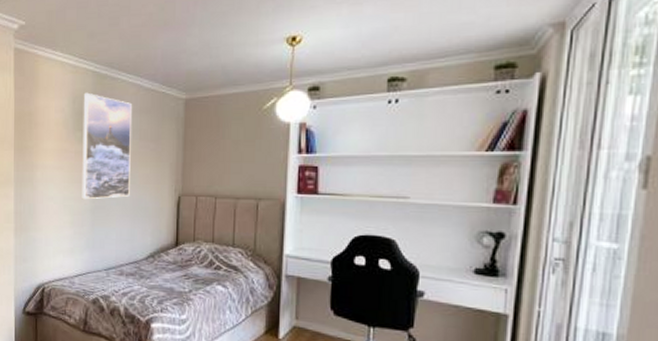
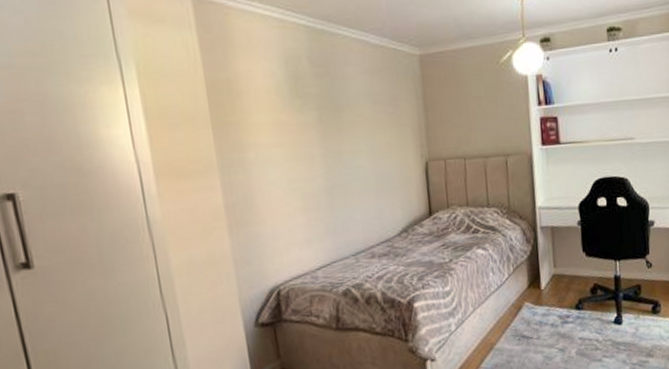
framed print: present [82,92,133,200] -> none [297,51,371,179]

